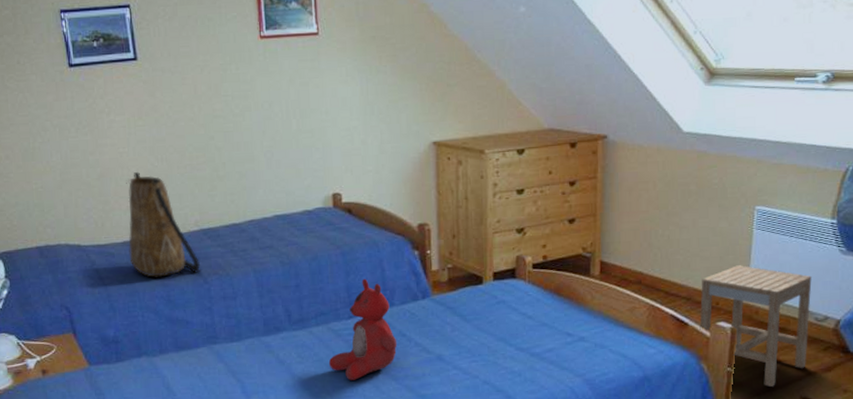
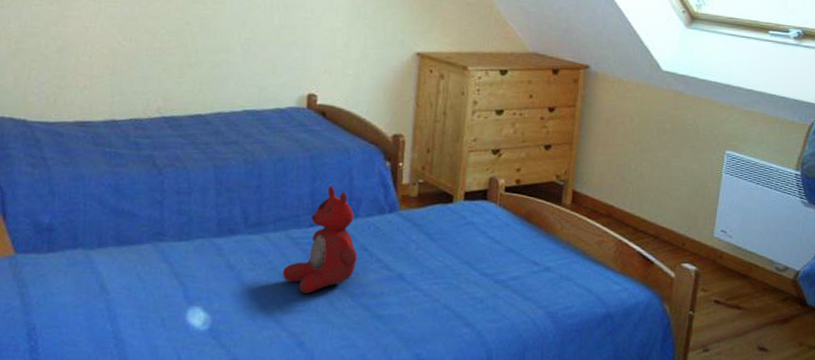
tote bag: present [126,171,201,277] -> none [79,48,157,163]
stool: present [699,265,812,387] -> none [665,207,775,334]

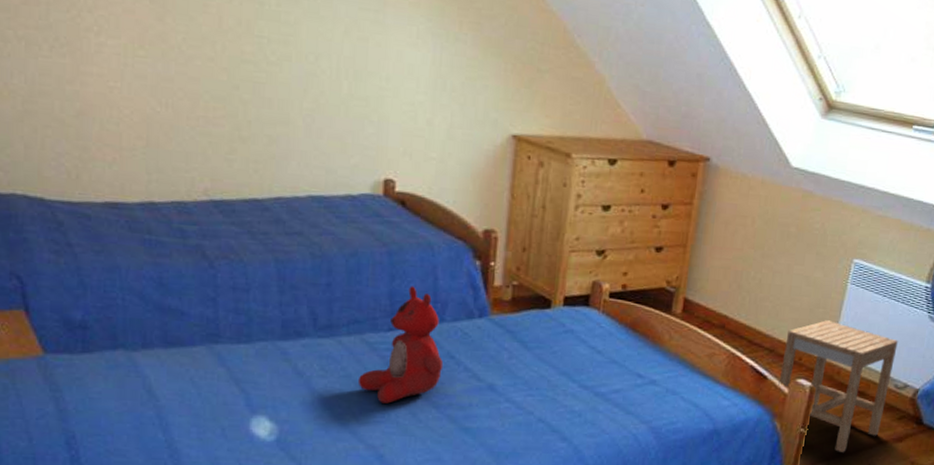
stool: none [665,207,775,334] -> present [778,320,898,452]

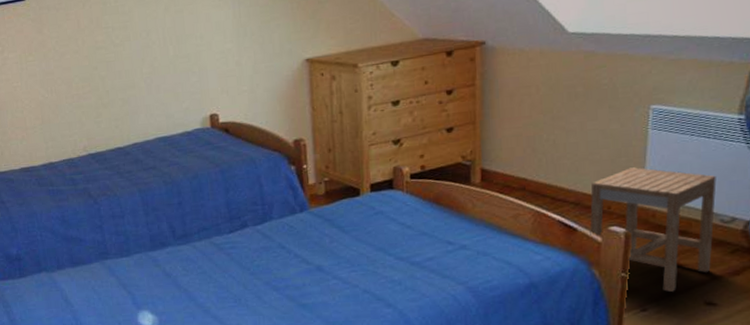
stuffed bear: present [357,286,444,404] -> none [212,194,277,291]

